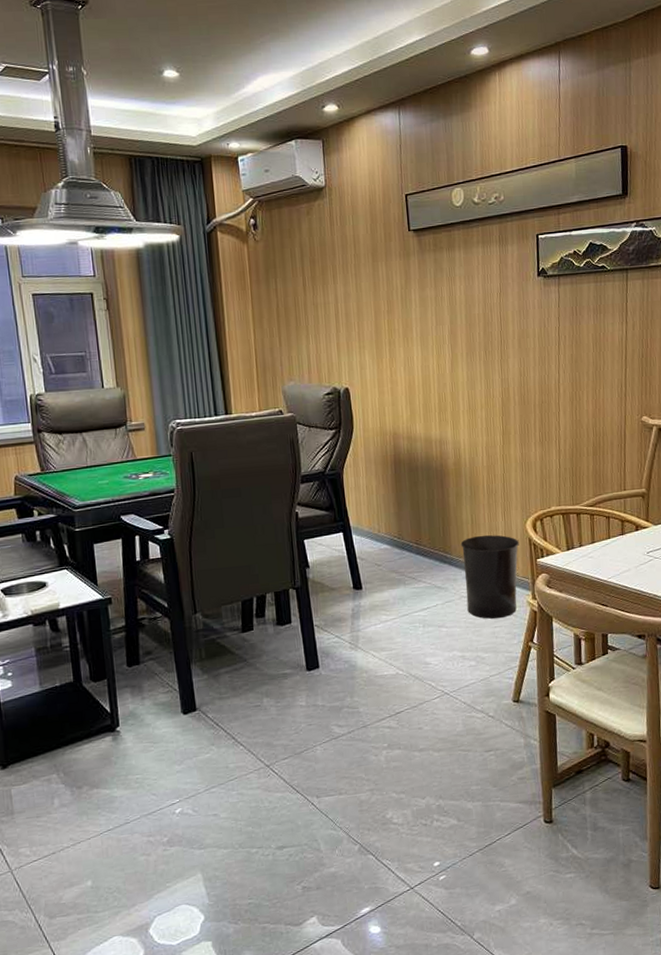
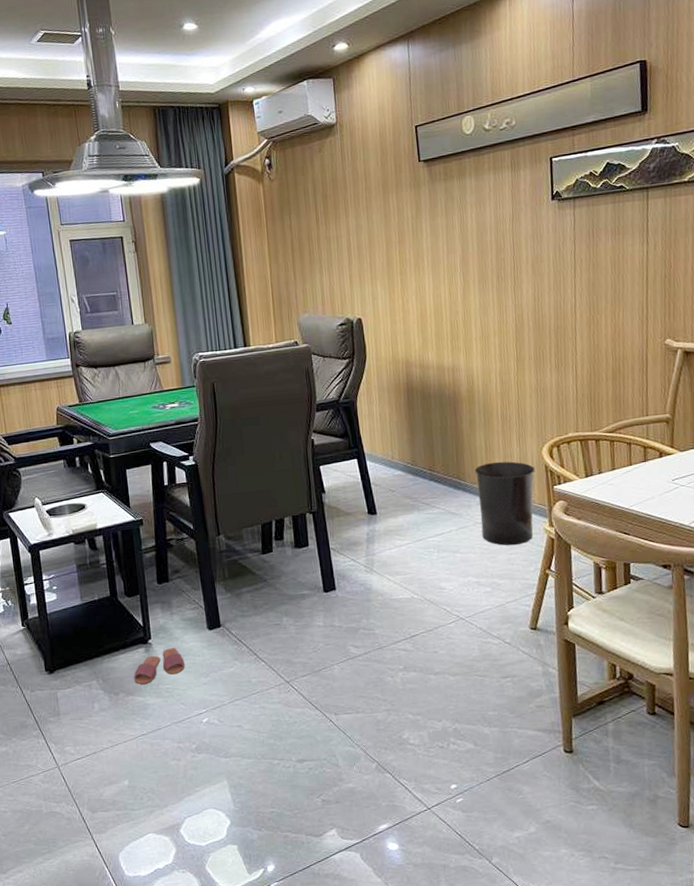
slippers: none [99,735,157,776] -> present [134,648,185,684]

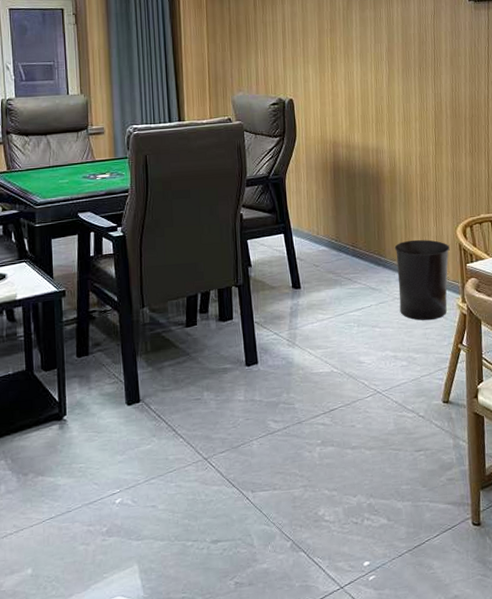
slippers: present [134,648,185,684] -> none [45,424,101,464]

